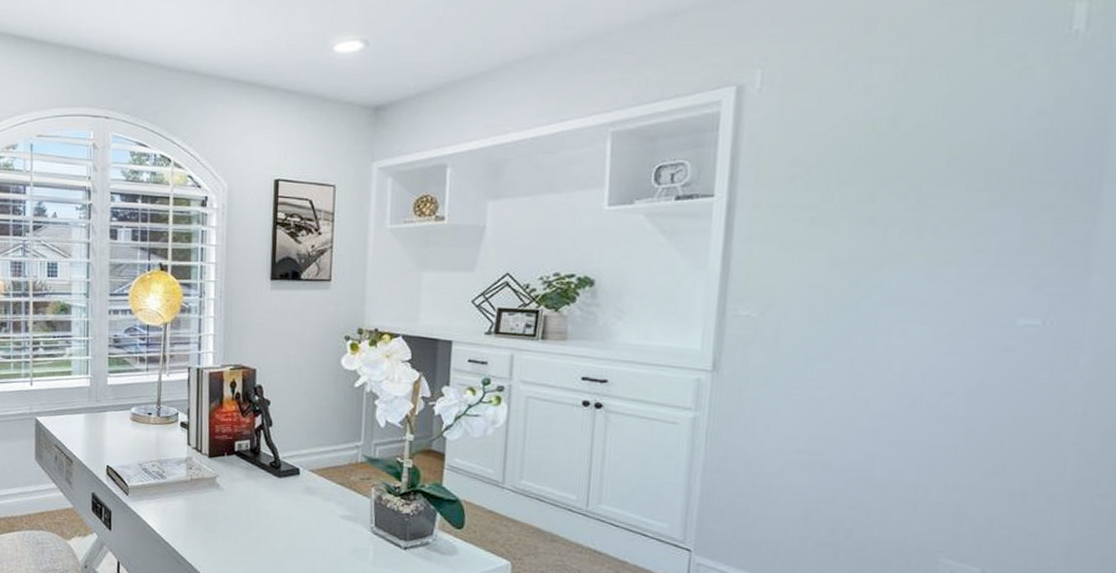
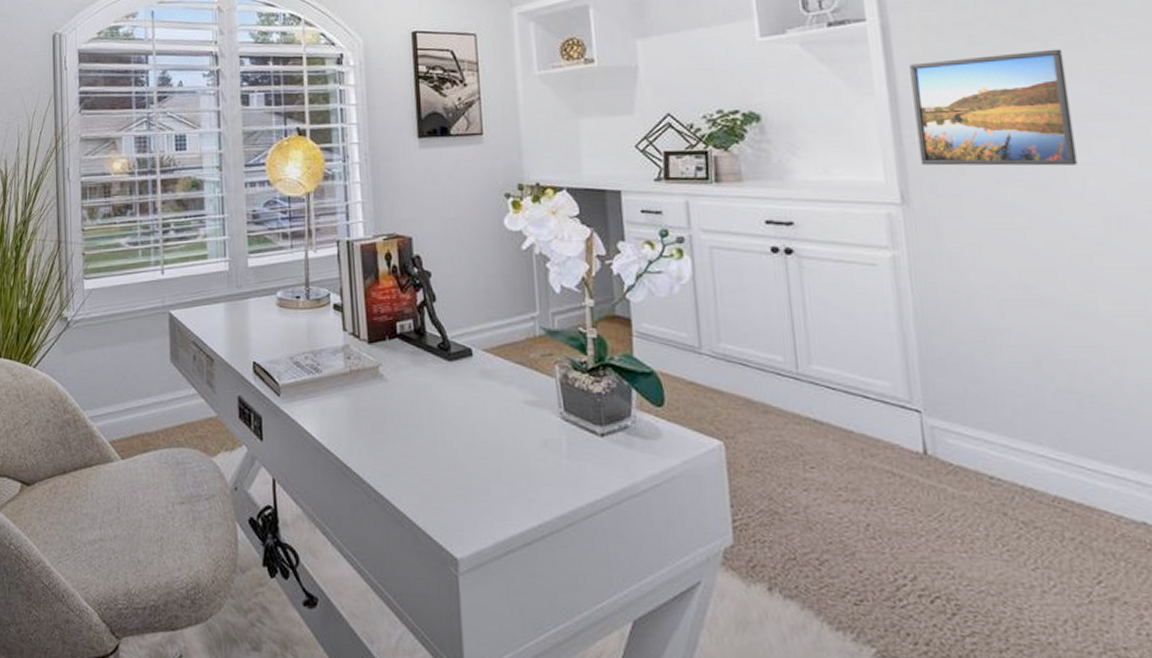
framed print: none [738,236,900,347] -> present [909,49,1078,166]

